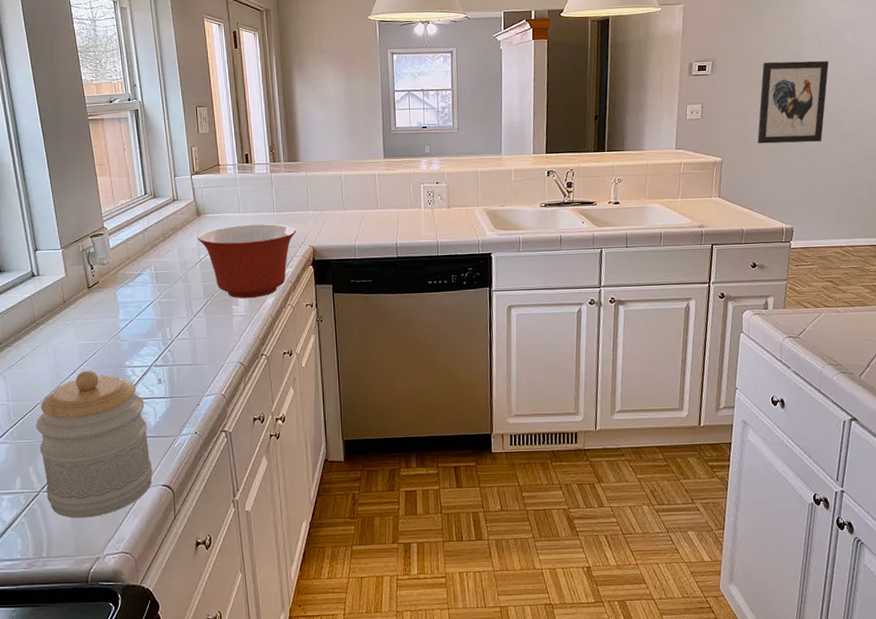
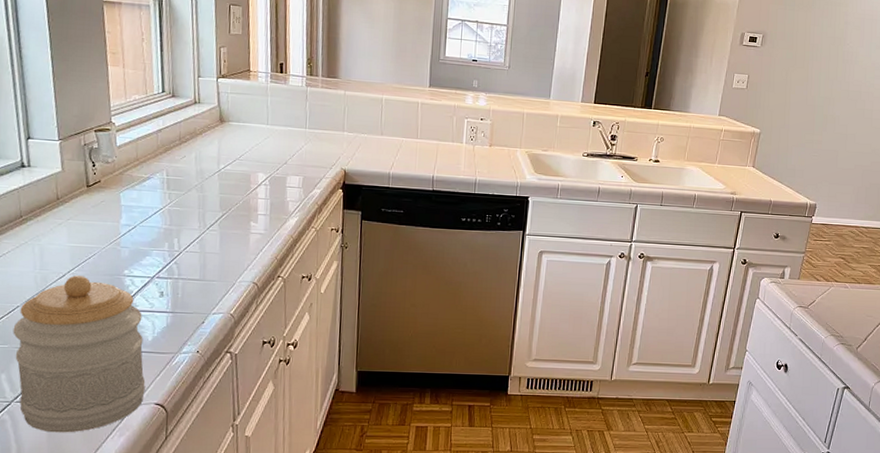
mixing bowl: present [198,223,297,299] -> none [218,137,329,217]
wall art: present [757,60,829,144] -> none [795,42,869,126]

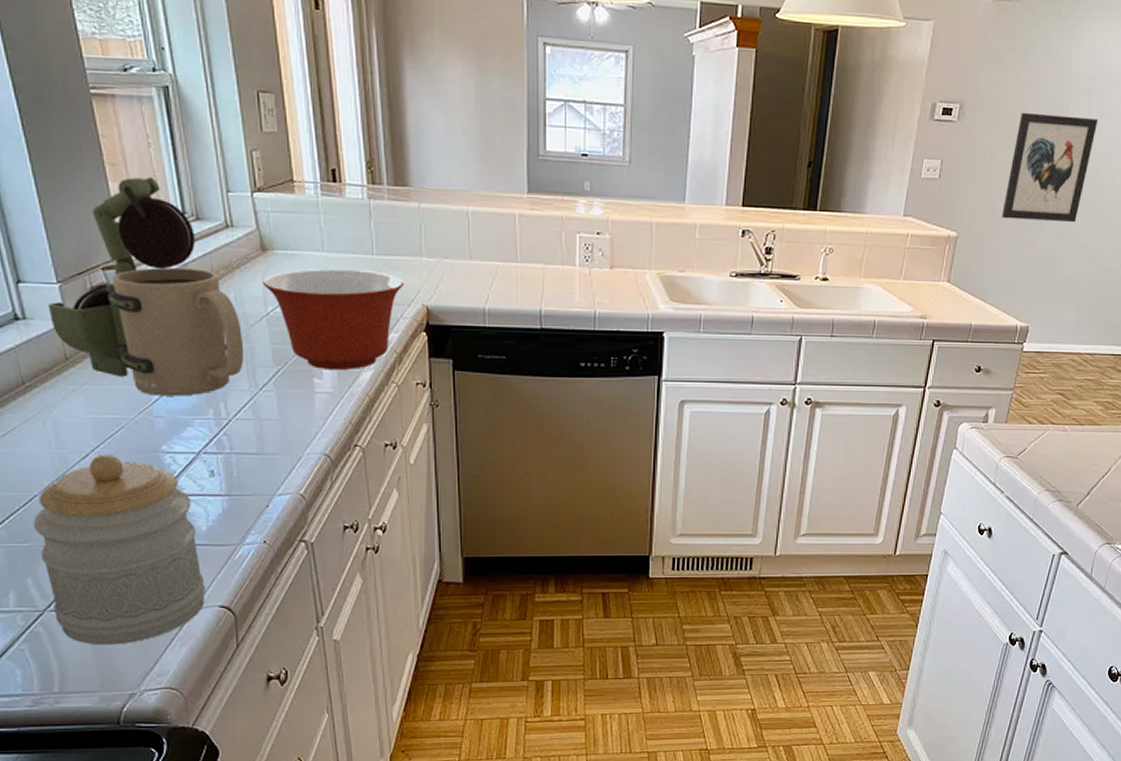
cocoa: none [48,63,199,232] -> present [47,177,245,396]
mixing bowl: none [218,137,329,217] -> present [263,268,405,371]
wall art: none [795,42,869,126] -> present [1002,112,1099,223]

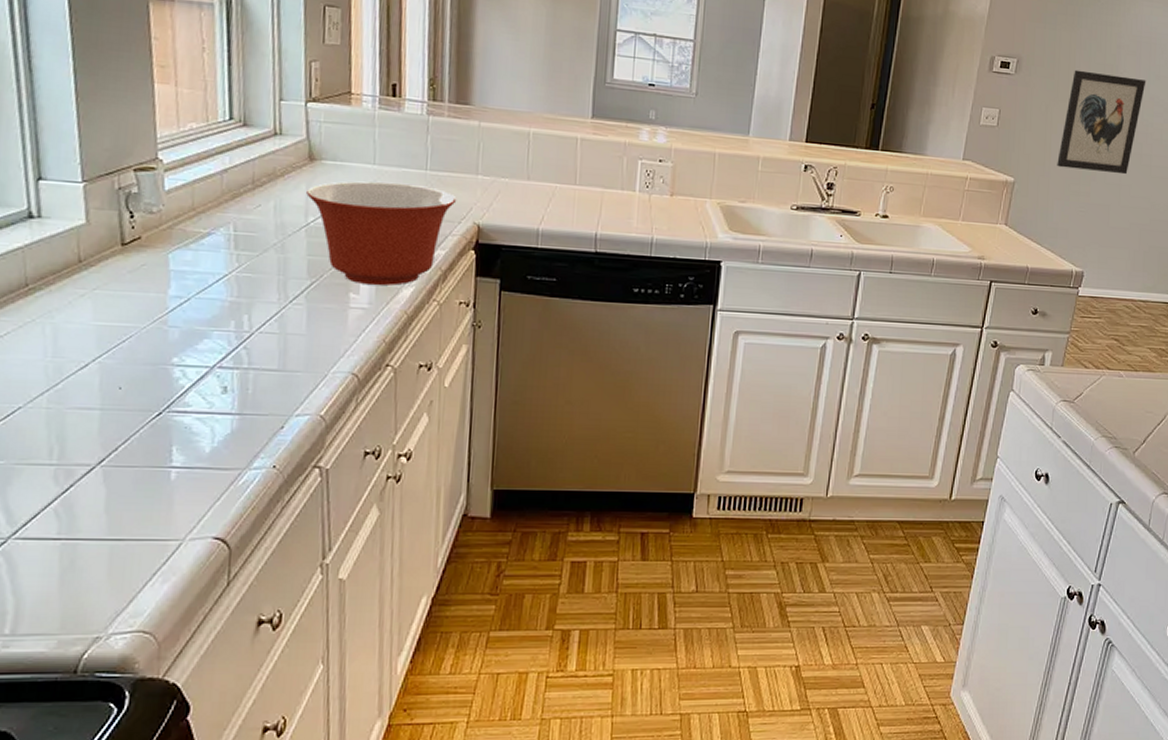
jar: present [33,455,205,645] -> none [11,365,201,580]
cocoa: present [47,177,245,396] -> none [67,80,278,306]

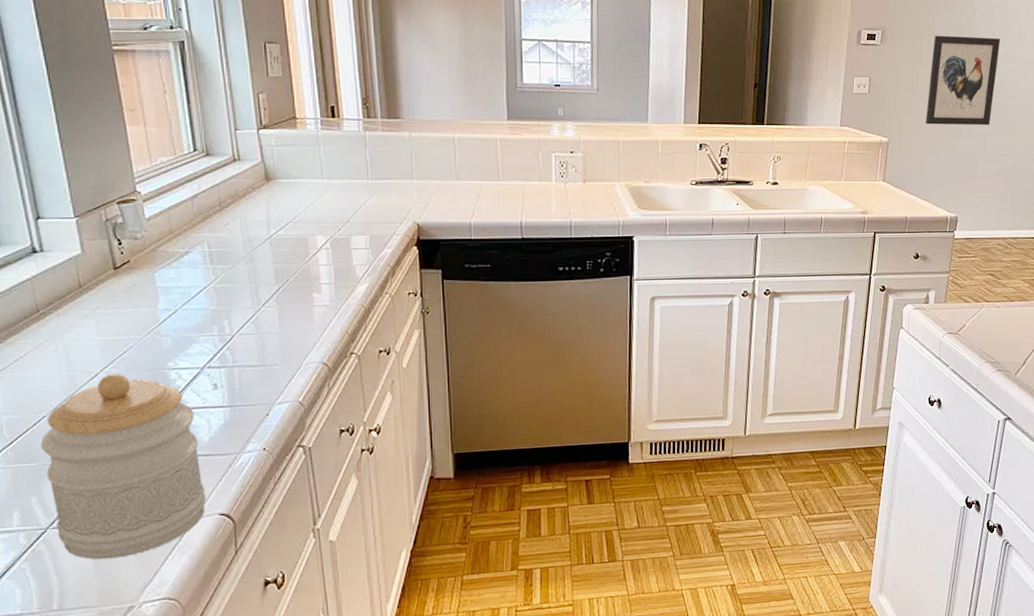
jar: none [11,365,201,580] -> present [40,374,206,560]
mixing bowl: present [306,181,457,286] -> none [267,193,397,285]

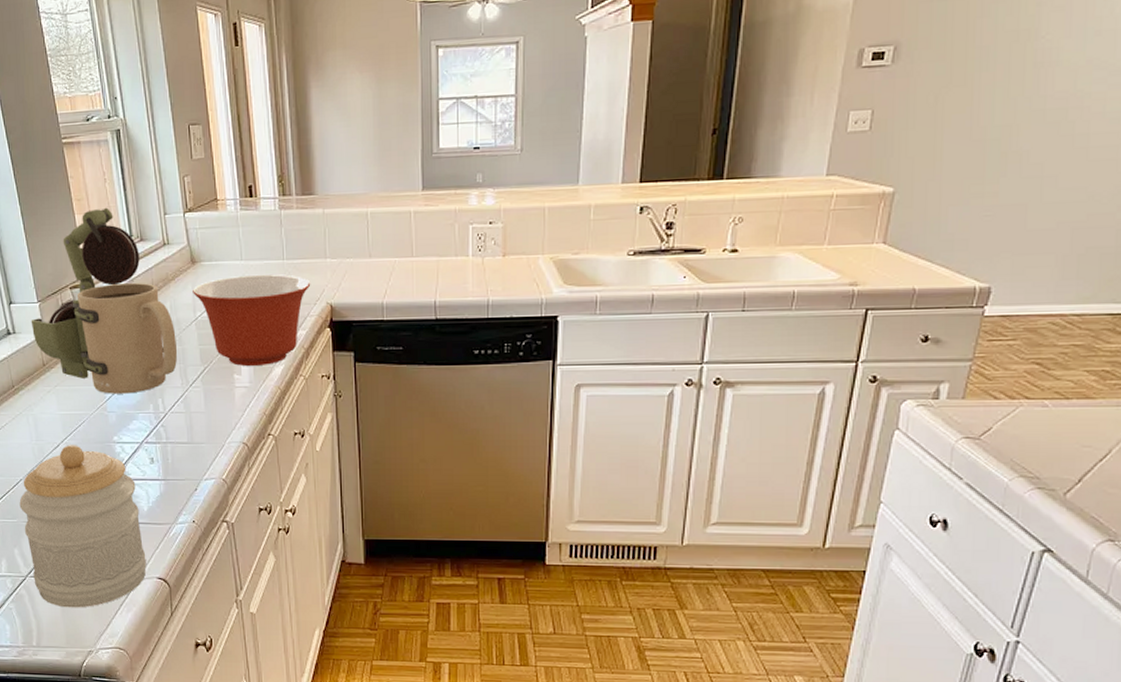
cocoa: none [64,120,248,317] -> present [31,207,178,394]
mixing bowl: none [267,193,397,285] -> present [193,274,311,367]
wall art: present [925,35,1001,126] -> none [952,40,1081,167]

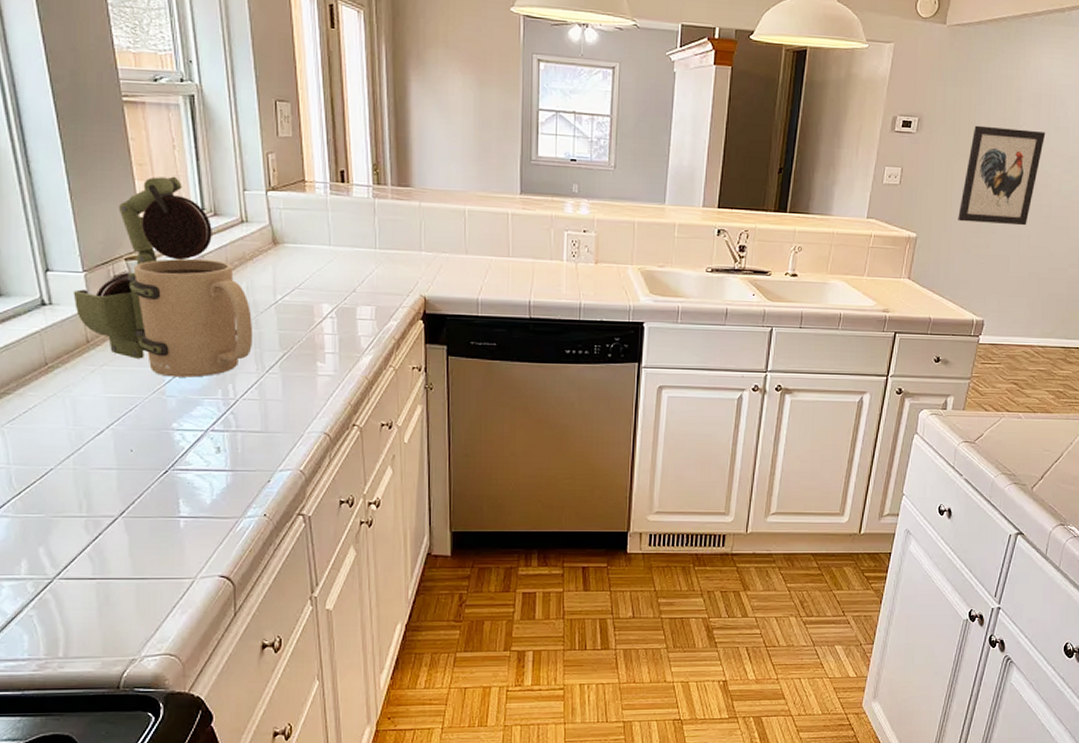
jar: present [19,445,146,608] -> none [48,431,207,612]
mixing bowl: present [193,274,311,367] -> none [273,261,404,355]
wall art: none [952,40,1081,167] -> present [958,125,1046,226]

